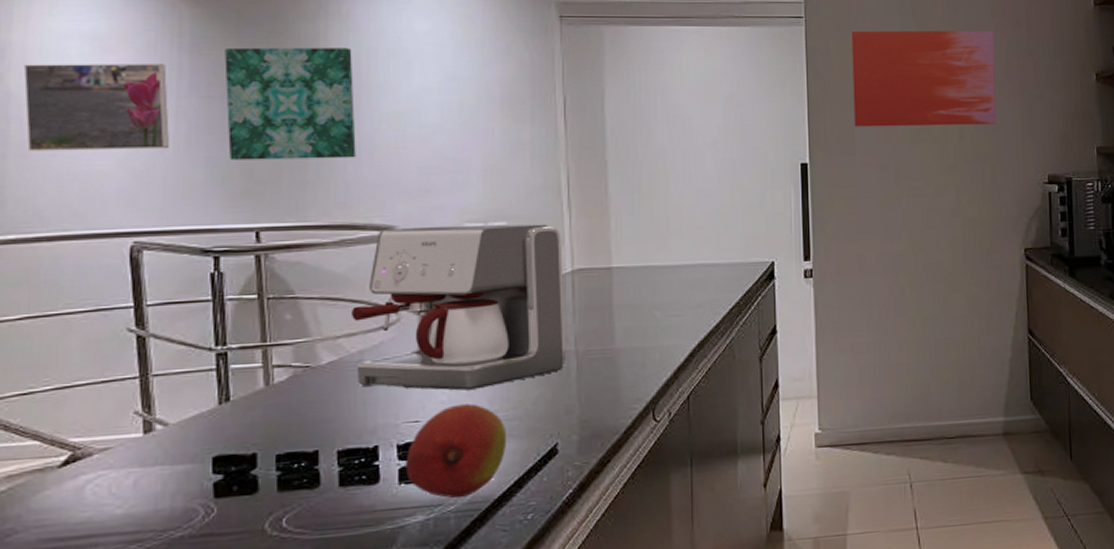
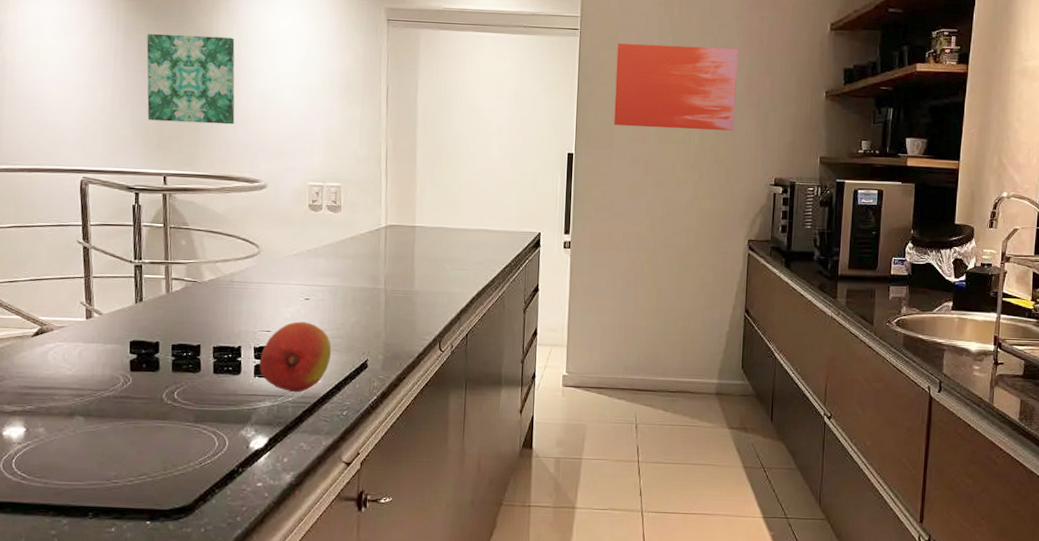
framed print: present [23,64,169,152] -> none [14,39,108,109]
coffee maker: present [352,224,566,391] -> none [227,182,379,312]

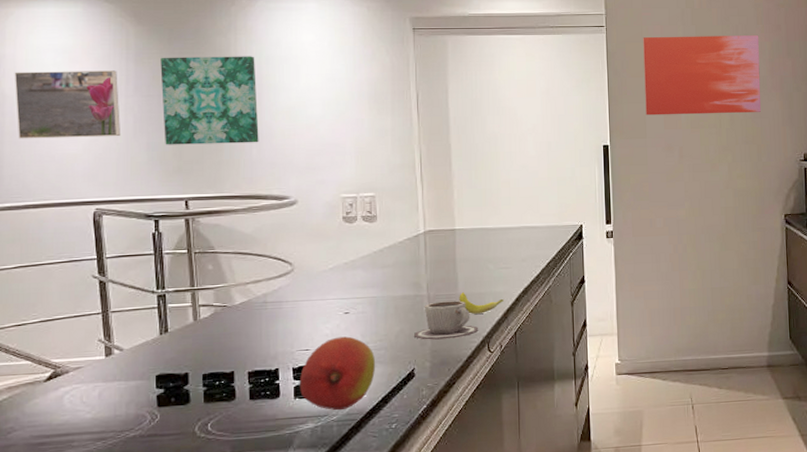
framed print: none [14,39,108,109] -> present [14,70,120,139]
cup: none [368,296,432,334] -> present [413,300,479,340]
banana: none [414,289,459,313] -> present [459,292,505,315]

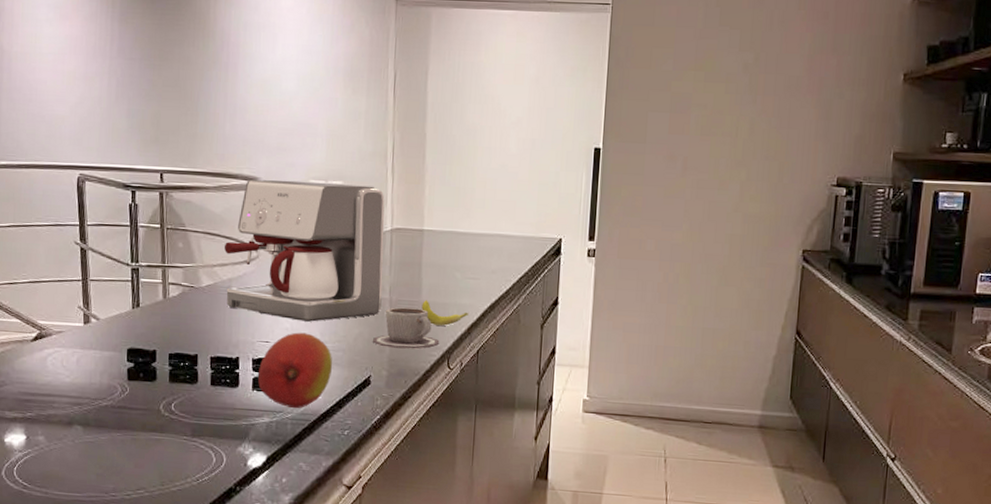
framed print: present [14,70,120,139] -> none [11,26,104,101]
wall art: present [160,56,259,145] -> none [143,17,233,117]
coffee maker: none [258,194,420,326] -> present [225,179,385,322]
wall art: present [643,35,761,116] -> none [648,19,799,122]

